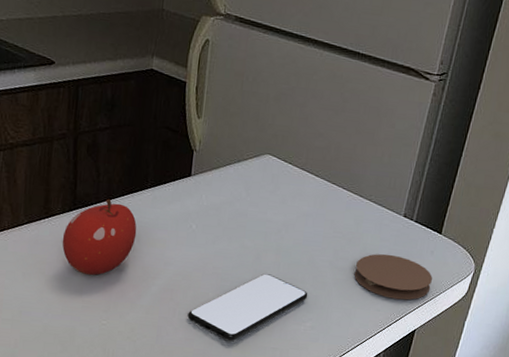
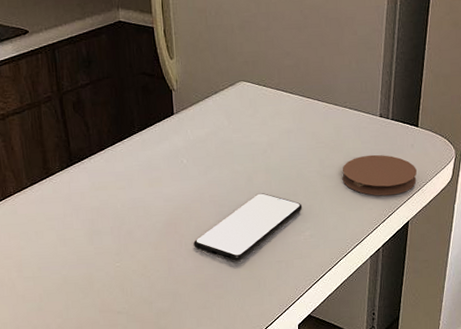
fruit: present [62,198,137,276] -> none [65,149,133,224]

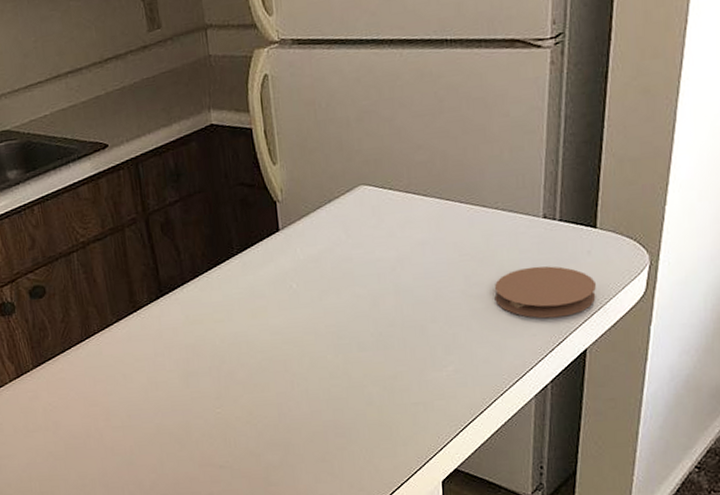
smartphone: present [193,193,303,262] -> none [308,320,444,405]

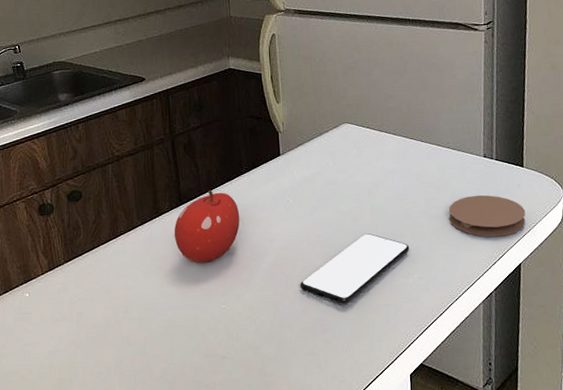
fruit: none [155,276,233,364] -> present [174,189,240,264]
smartphone: none [308,320,444,405] -> present [300,233,410,305]

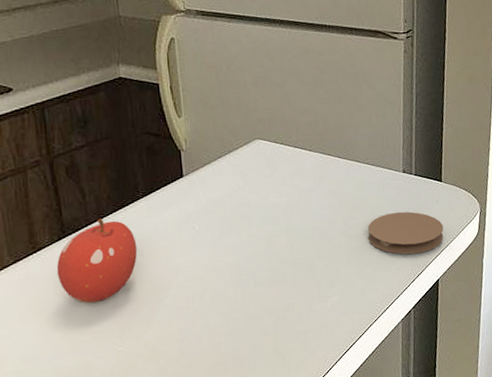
smartphone: present [300,233,410,305] -> none [209,258,328,336]

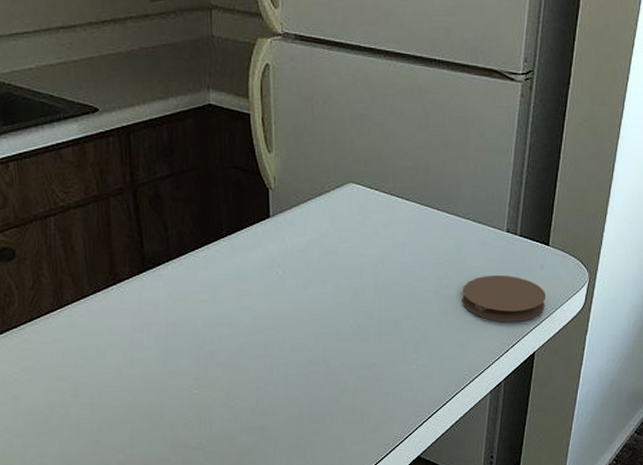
fruit: present [56,218,138,304] -> none [135,254,218,342]

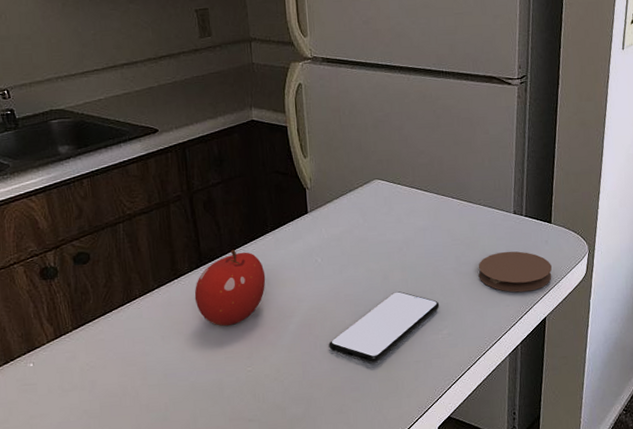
fruit: none [135,254,218,342] -> present [194,249,266,327]
smartphone: none [287,314,415,393] -> present [329,291,440,363]

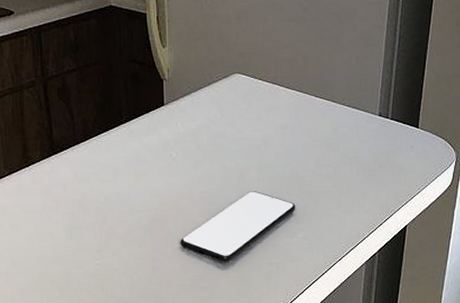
fruit: present [194,249,266,327] -> none [45,139,118,218]
coaster: present [478,251,552,293] -> none [338,155,416,198]

